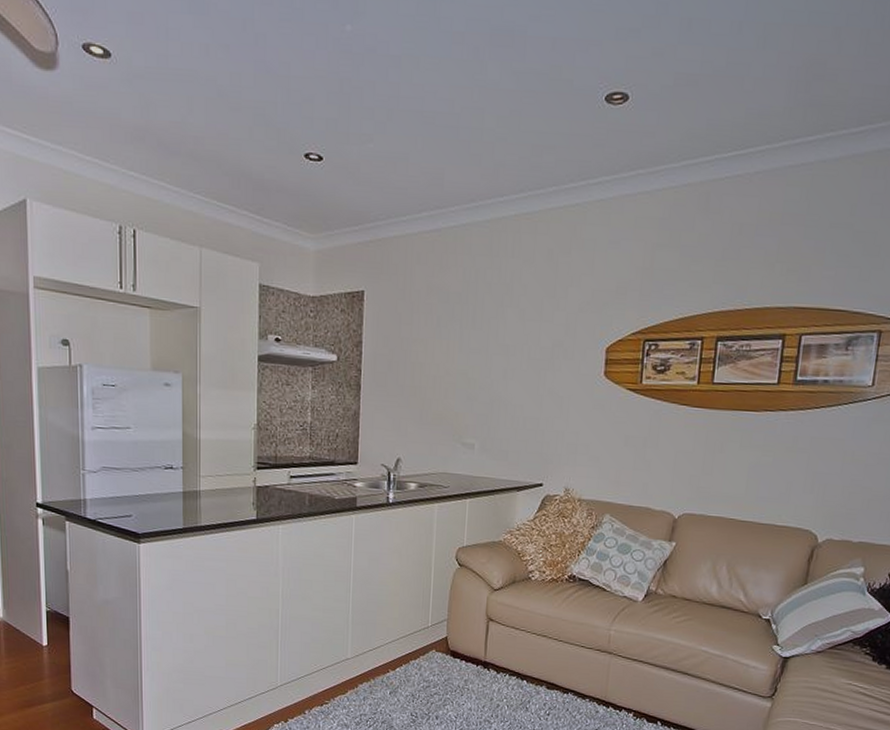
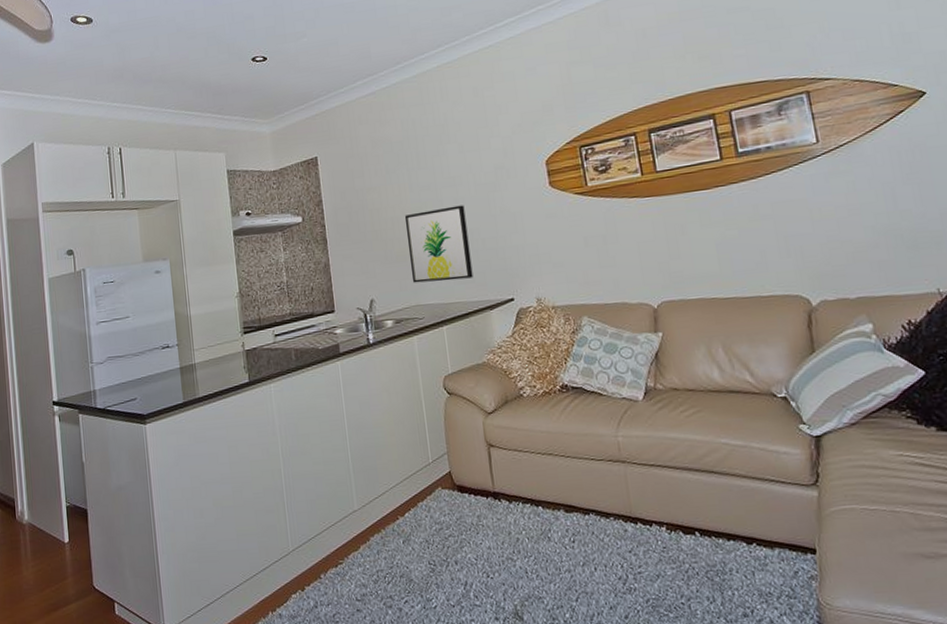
wall art: none [443,376,513,456] -> present [404,205,474,283]

